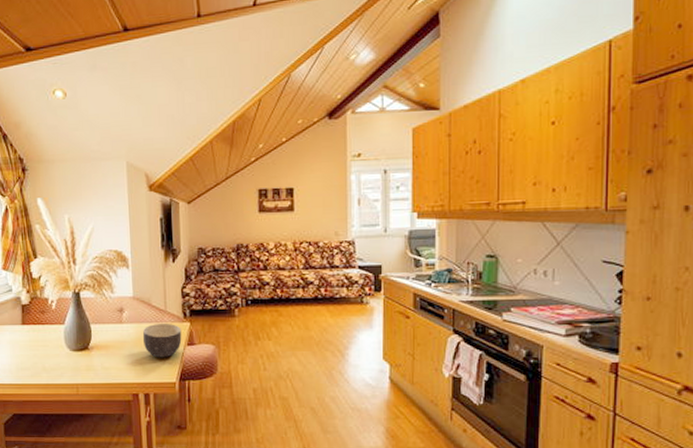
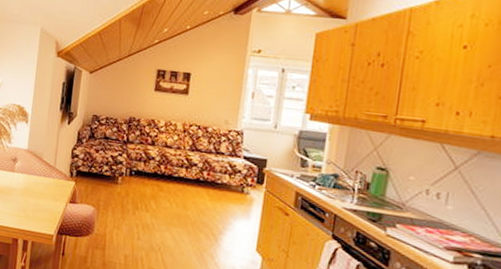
bowl: present [143,324,182,358] -> none [30,177,66,211]

